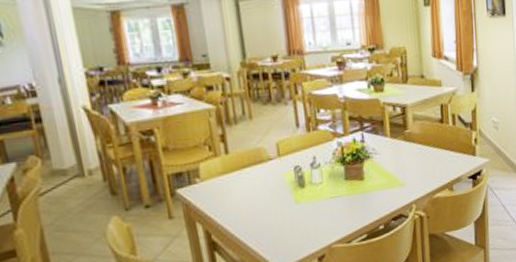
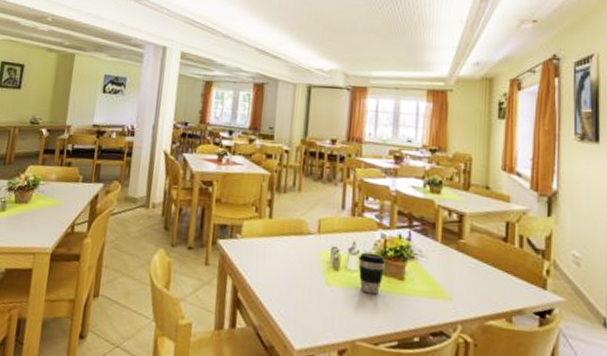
coffee cup: none [320,162,346,201] -> present [358,252,385,295]

